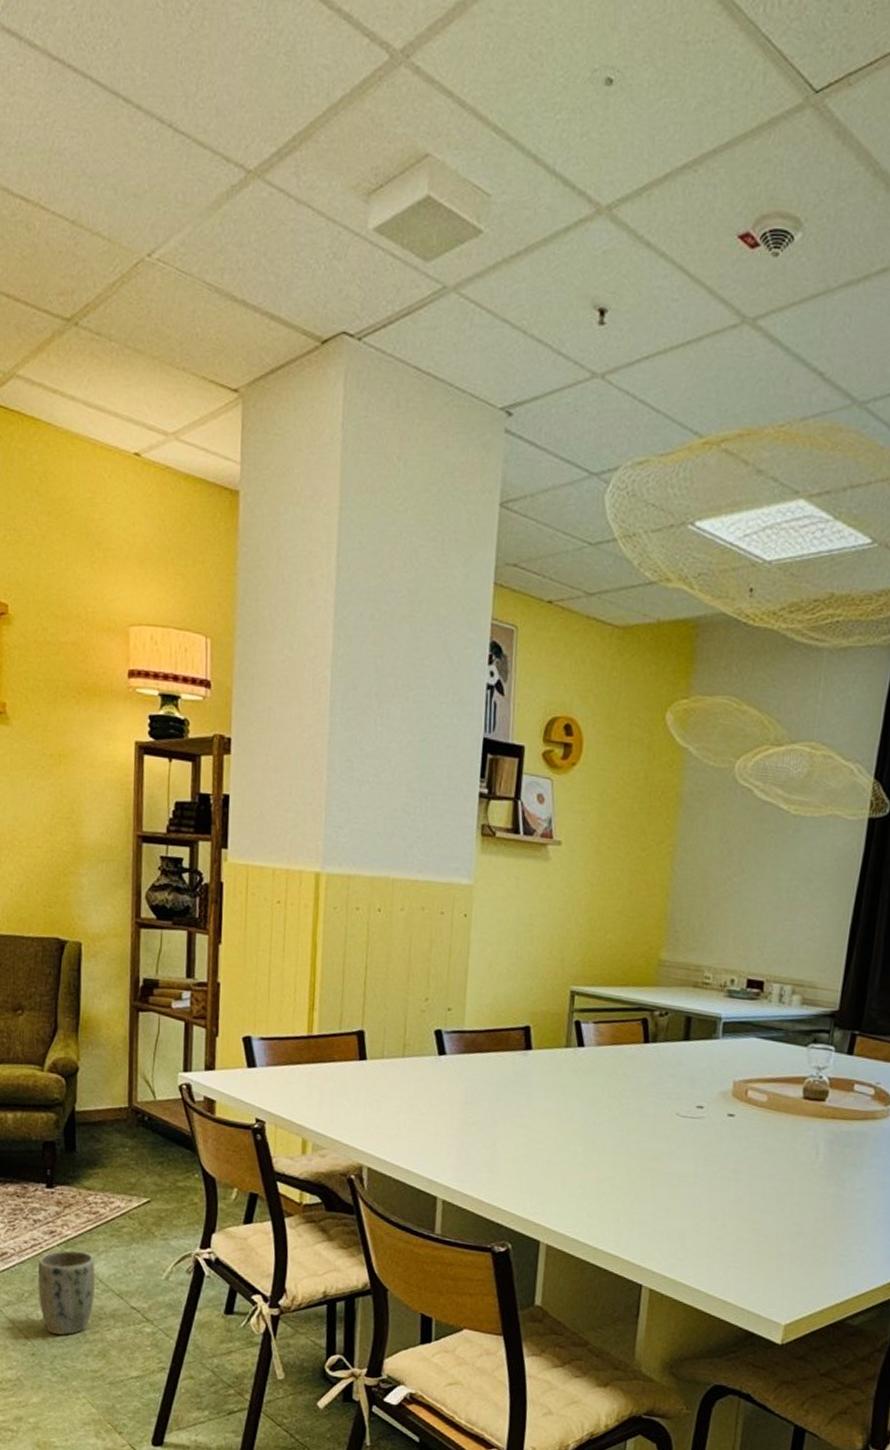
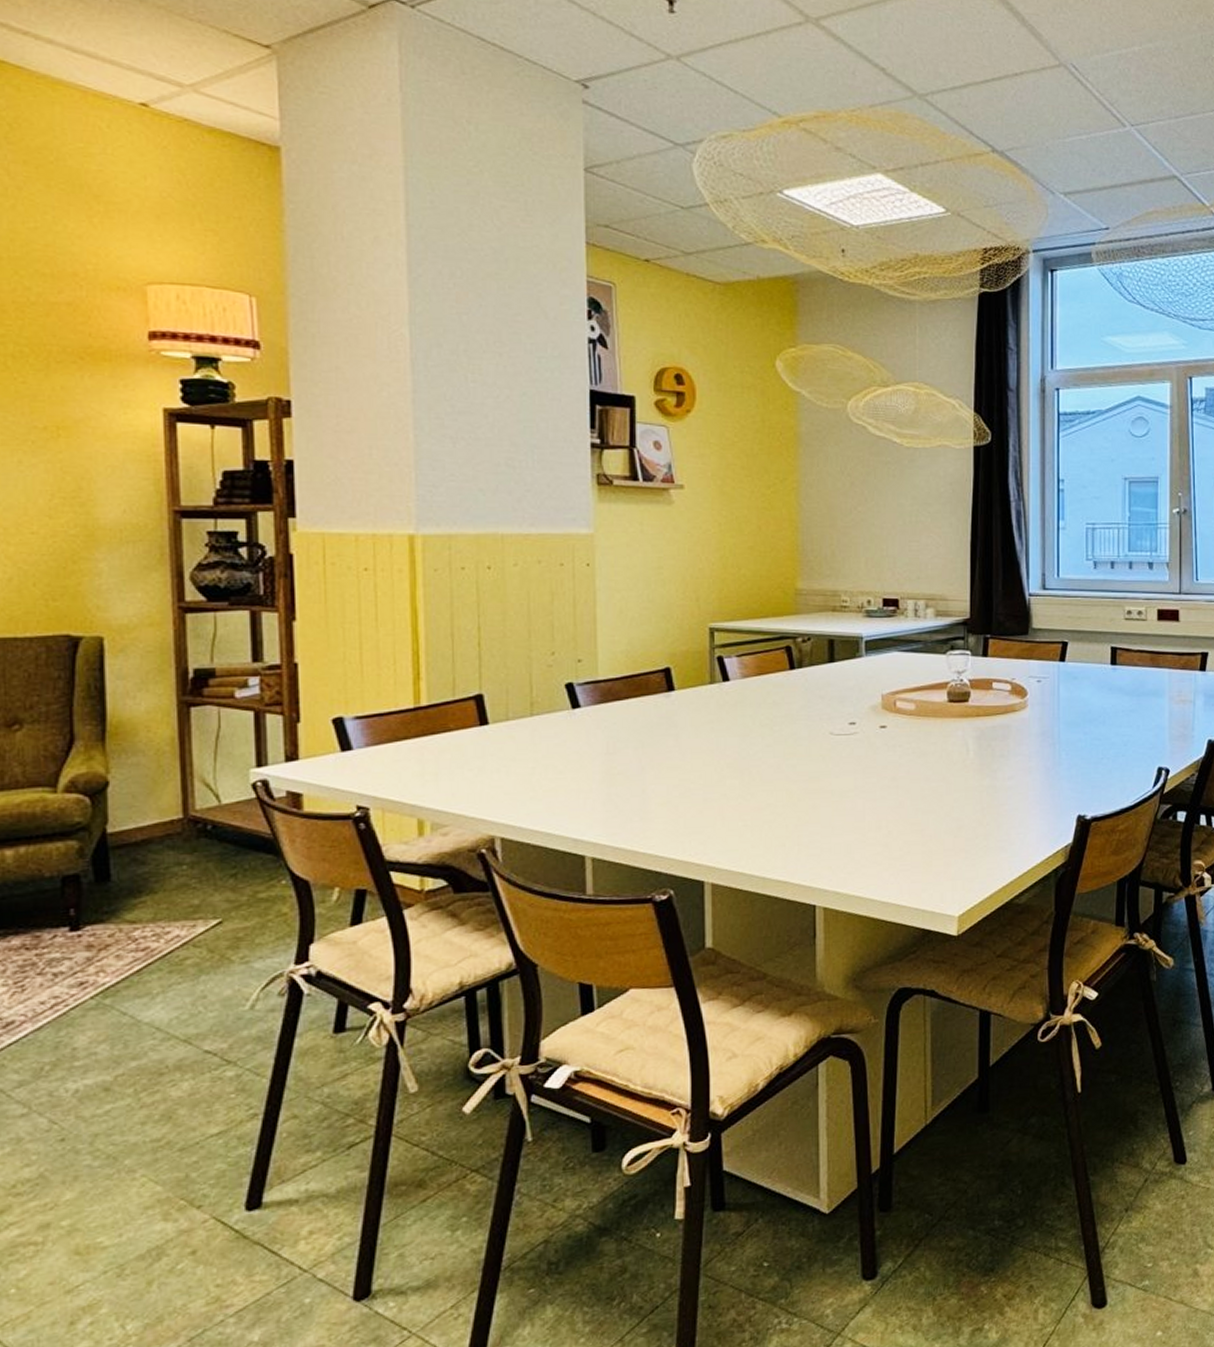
plant pot: present [37,1250,96,1335] -> none [63,998,151,1108]

